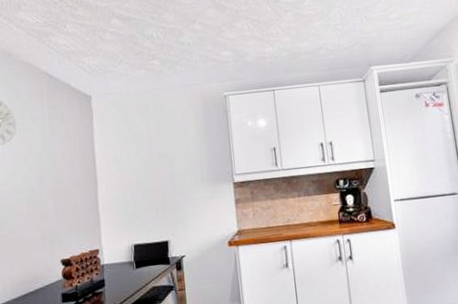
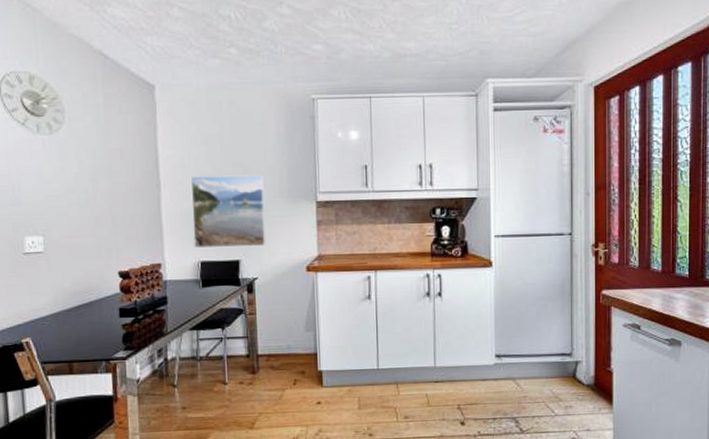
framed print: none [123,163,192,233] -> present [190,174,267,248]

